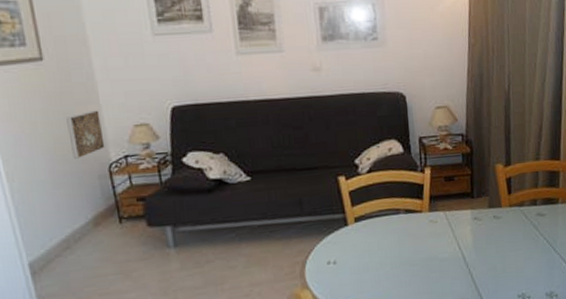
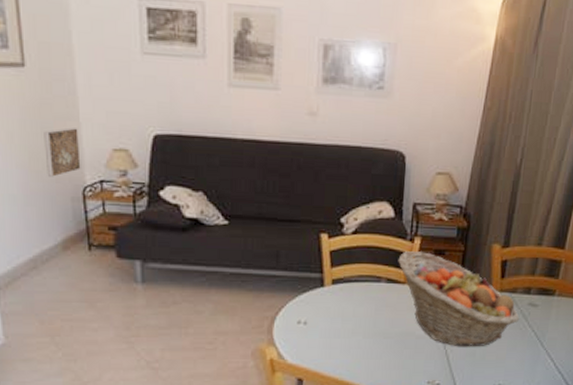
fruit basket: none [412,180,531,264] -> present [398,251,520,347]

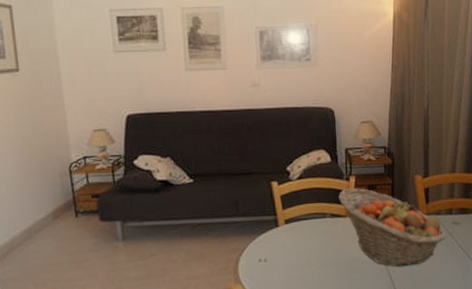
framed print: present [44,128,81,177] -> none [35,116,67,158]

